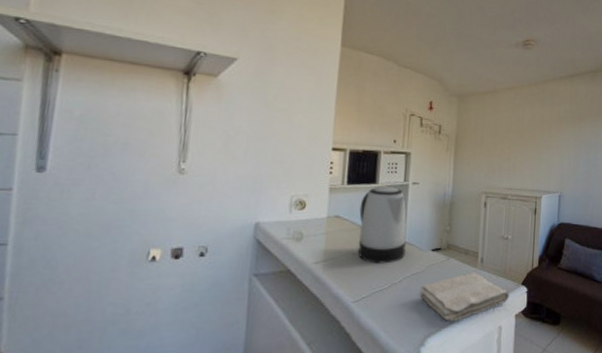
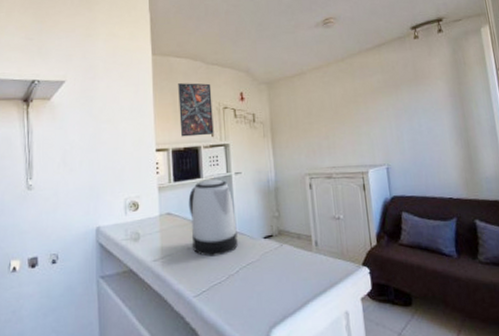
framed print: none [361,82,401,141] -> present [178,83,214,137]
washcloth: present [420,273,509,322] -> none [258,257,351,310]

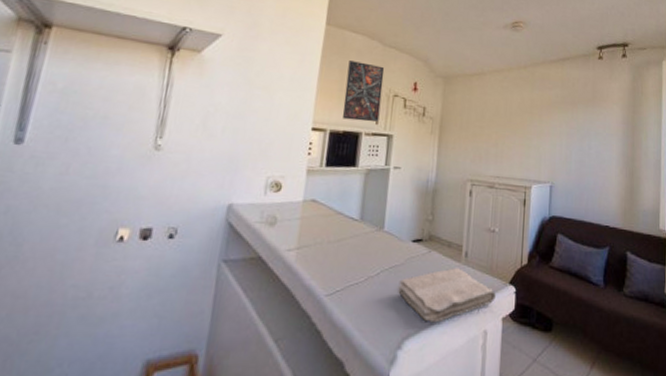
kettle: present [188,179,238,257] -> none [334,169,387,254]
washcloth: none [258,257,351,310] -> present [398,268,496,323]

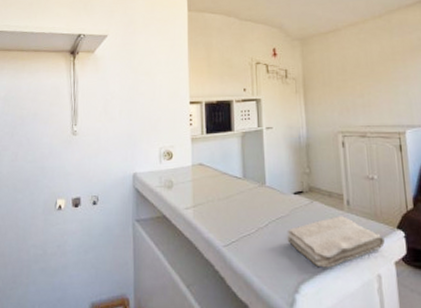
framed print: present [342,60,385,123] -> none [212,38,246,91]

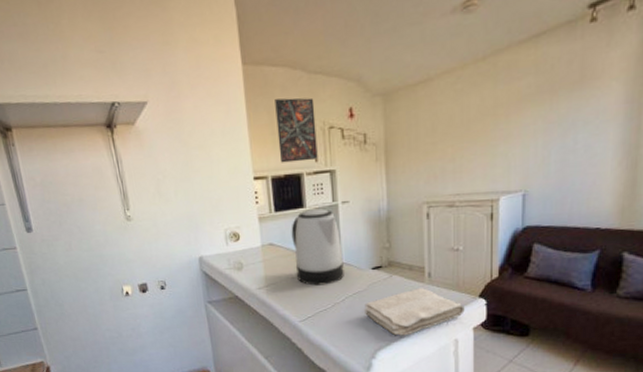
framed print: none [212,38,246,91] -> present [275,97,318,163]
kettle: none [220,133,268,208] -> present [291,208,344,286]

